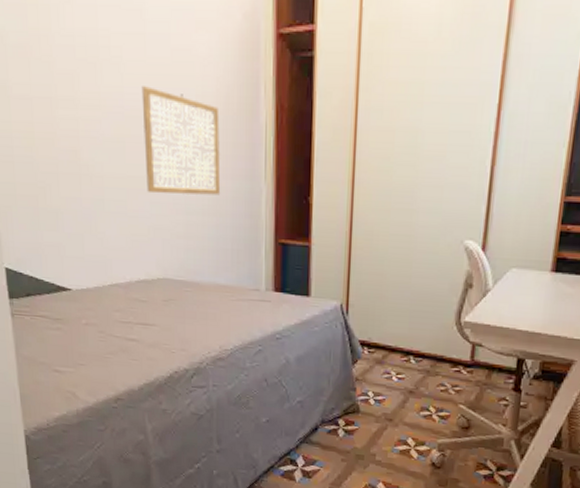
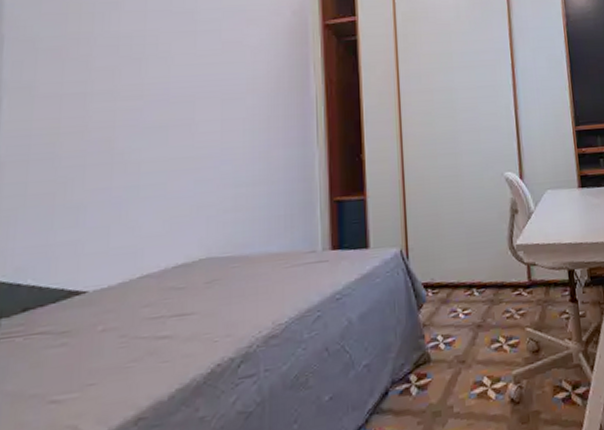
wall art: present [141,86,221,196] -> none [189,74,272,172]

